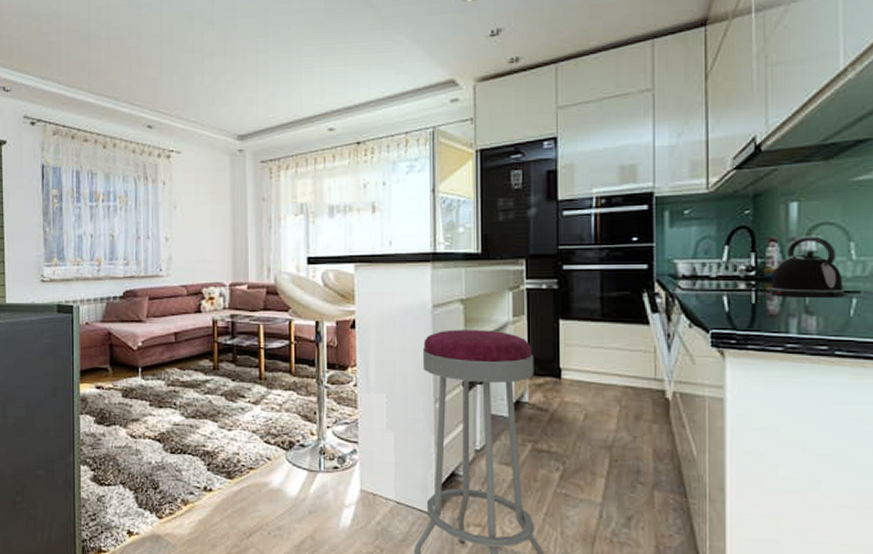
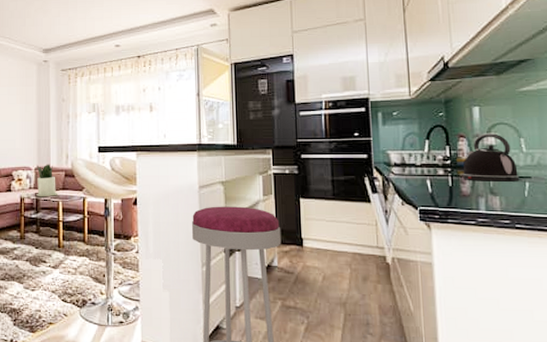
planter: none [231,279,259,320] -> present [36,164,58,197]

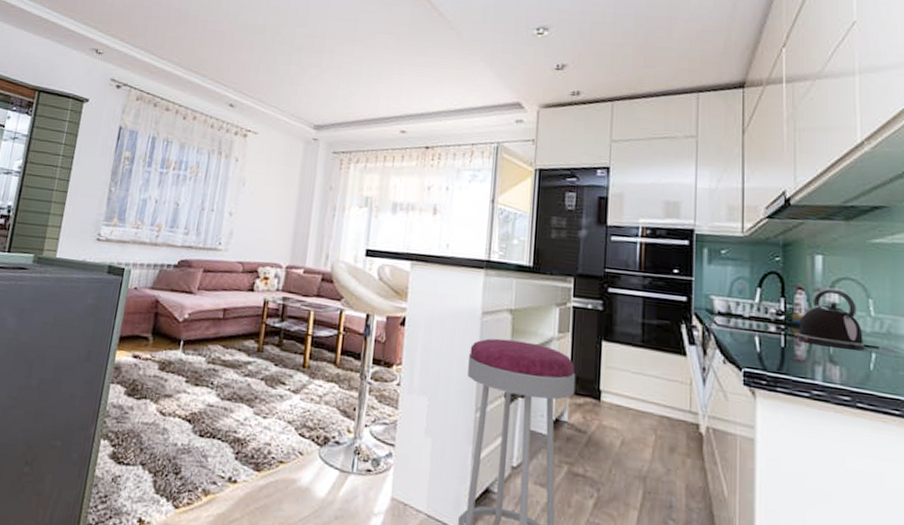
planter: present [36,164,58,197] -> none [283,262,311,304]

